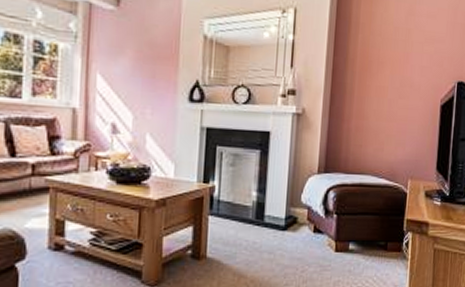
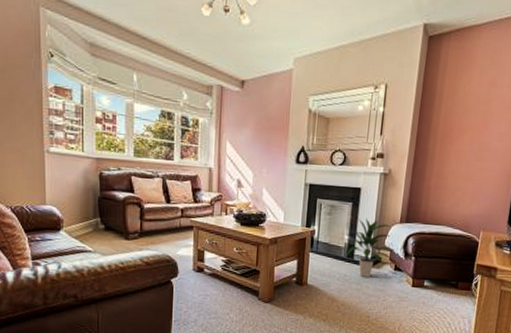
indoor plant: none [255,168,312,243] -> present [346,217,394,277]

